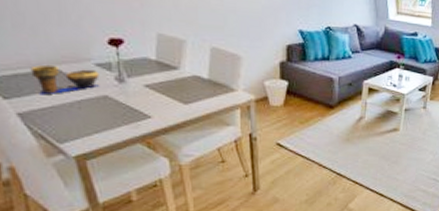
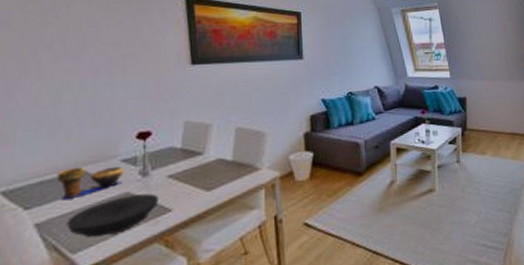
plate: none [49,98,138,132] -> present [67,193,160,238]

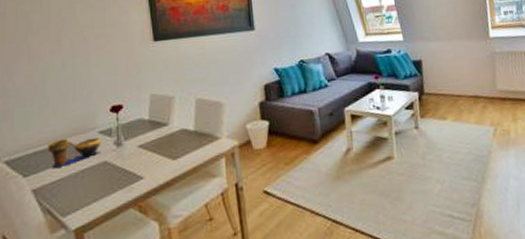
plate: present [67,193,160,238] -> none [57,162,132,203]

